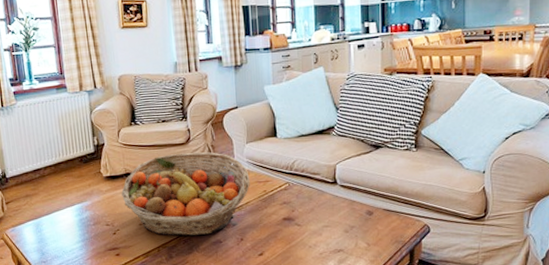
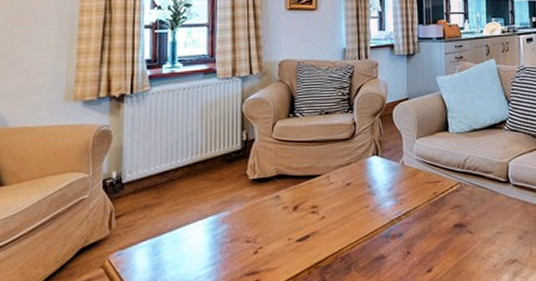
fruit basket: present [121,152,250,236] -> none [270,148,419,252]

